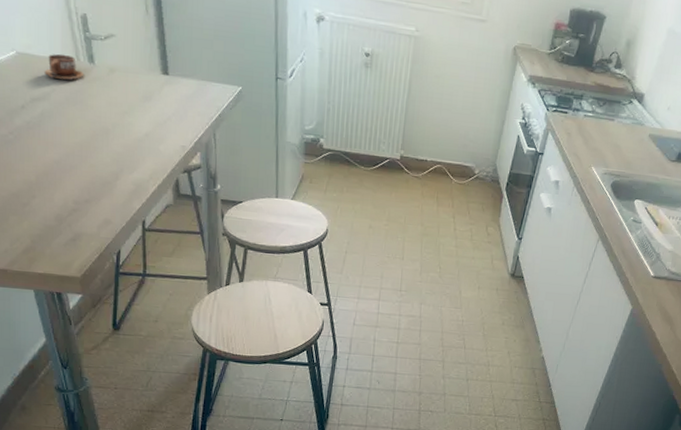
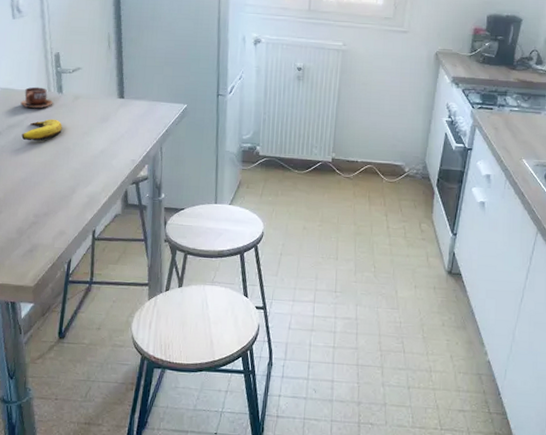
banana: none [50,93,98,119] -> present [21,119,62,141]

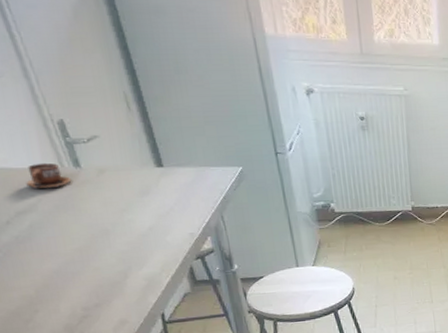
banana: present [21,119,62,141] -> none [39,198,92,227]

